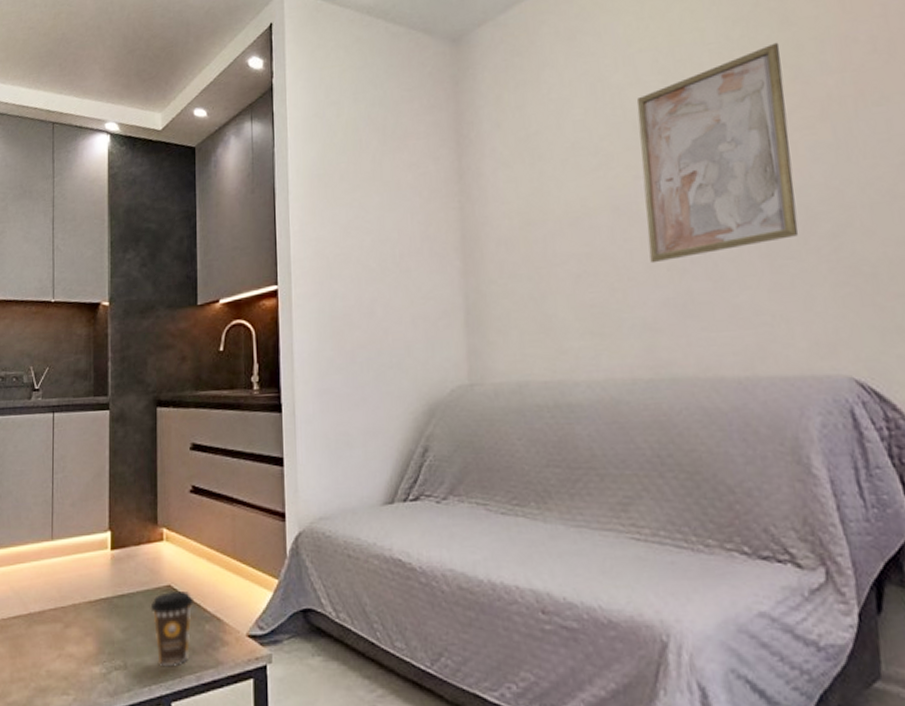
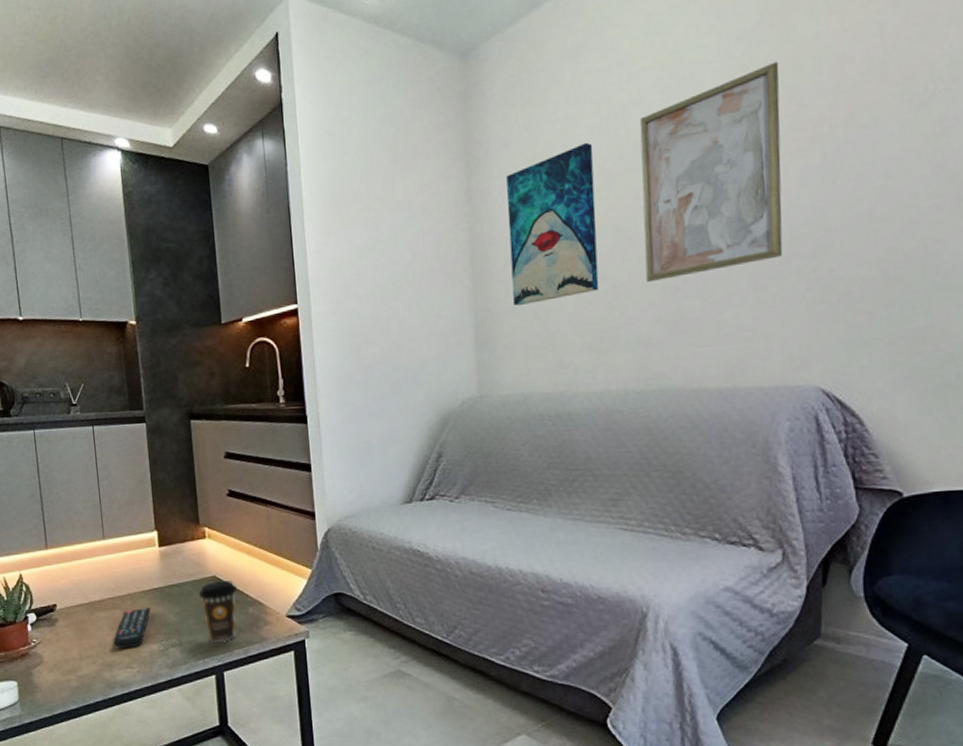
remote control: none [50,622,96,671] -> present [113,608,151,649]
wall art: none [499,122,600,288] -> present [506,142,599,307]

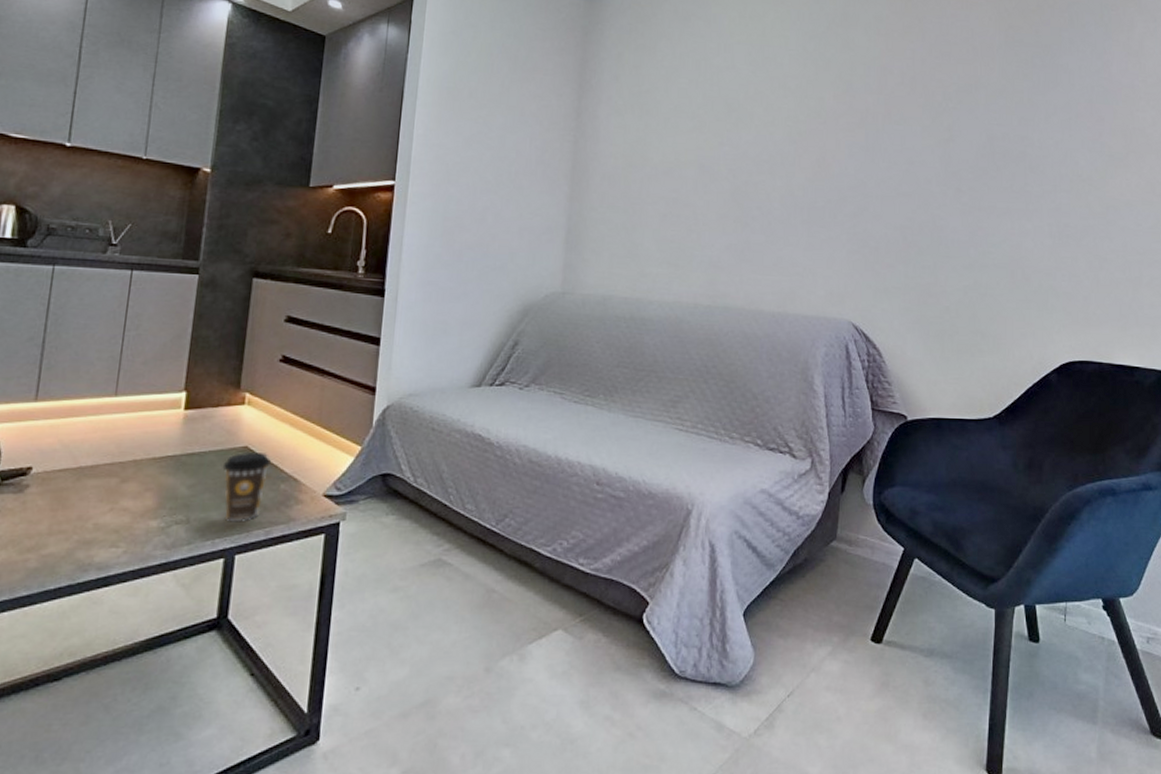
remote control: present [113,608,151,649] -> none [99,477,158,524]
wall art: present [506,142,599,307] -> none [606,90,690,217]
wall art: present [639,61,783,283] -> none [722,60,840,215]

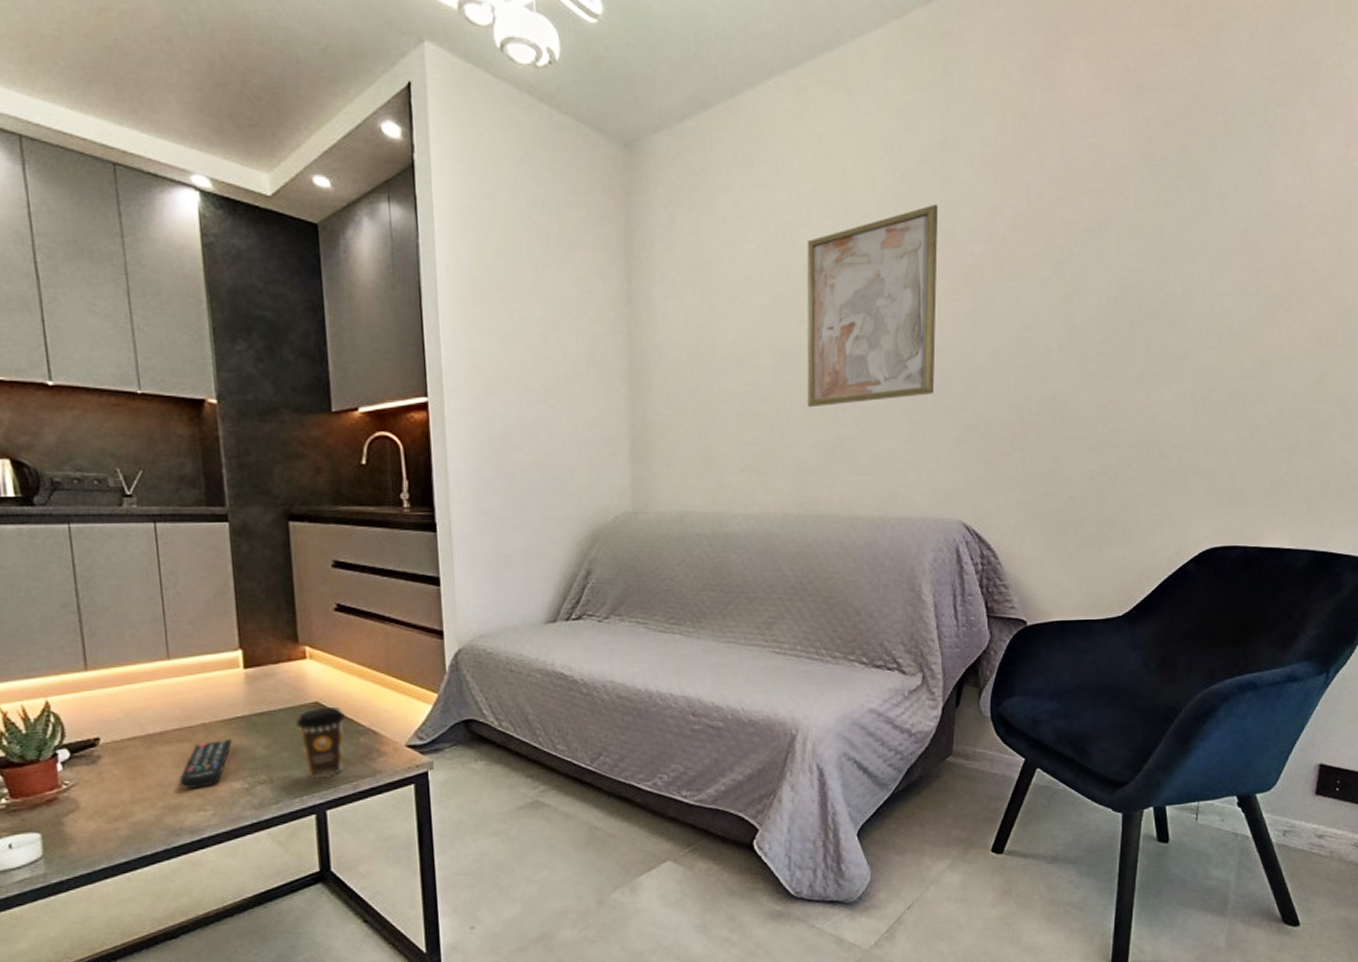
remote control: none [99,477,158,524] -> present [179,740,232,789]
wall art: none [722,60,840,215] -> present [806,204,939,408]

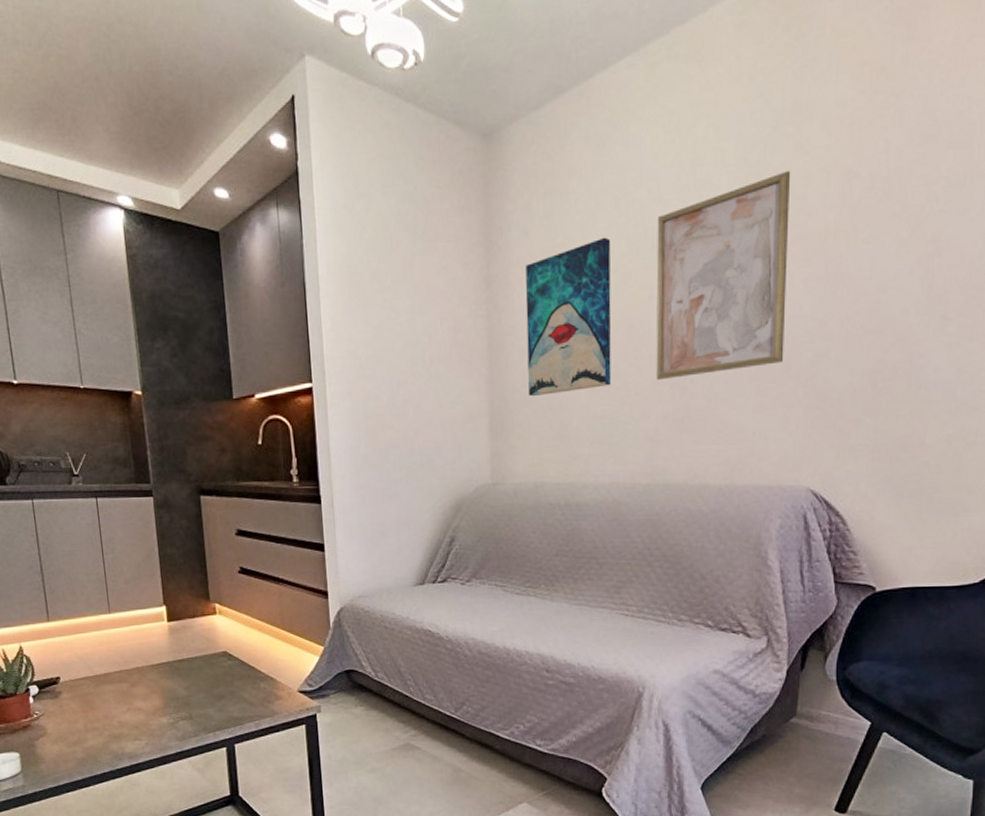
remote control: present [179,740,232,789] -> none [120,682,160,721]
coffee cup: present [295,707,345,778] -> none [209,655,248,716]
wall art: none [669,258,761,421] -> present [525,237,612,397]

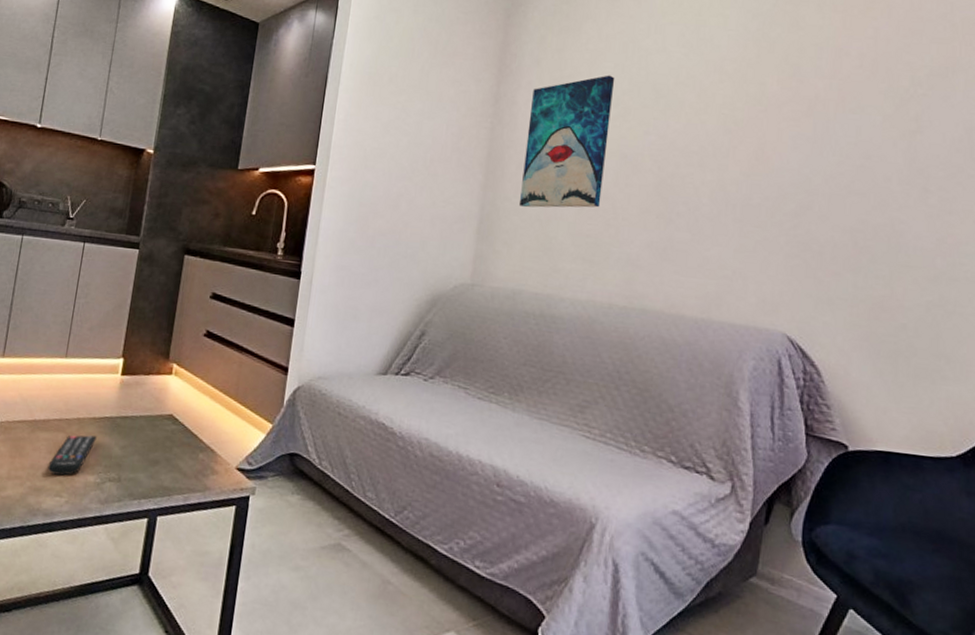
remote control: none [120,682,160,721] -> present [47,435,97,476]
wall art: present [656,170,791,381] -> none [644,41,787,210]

